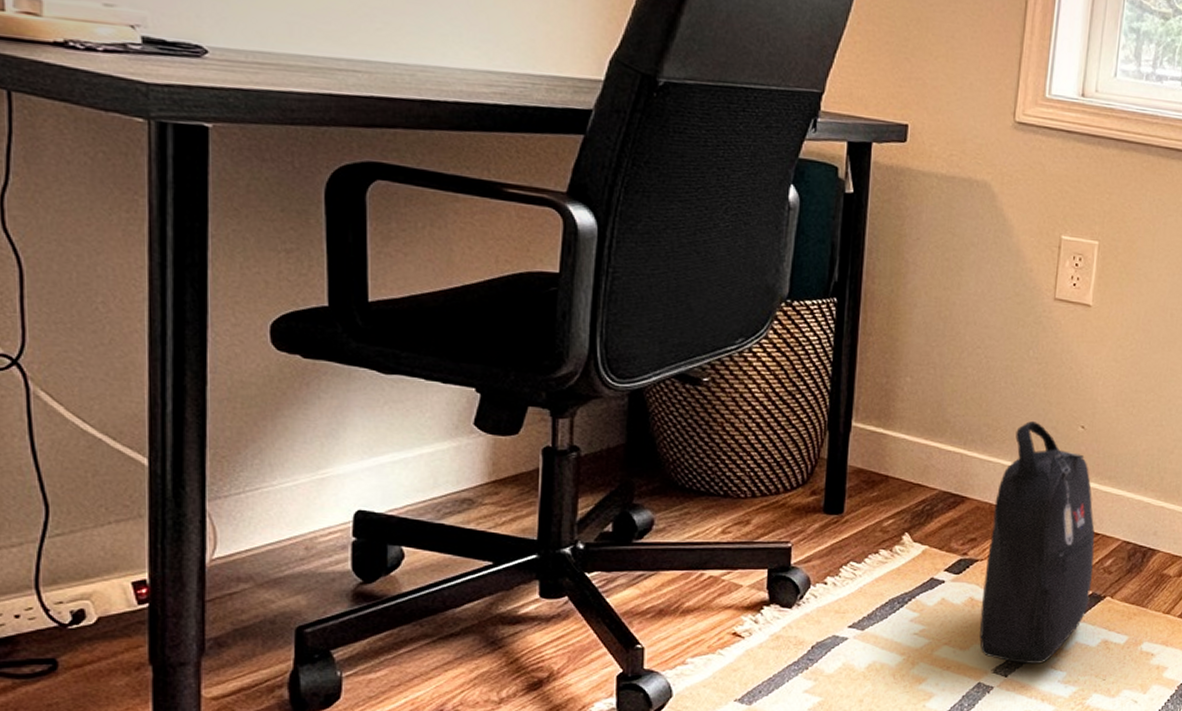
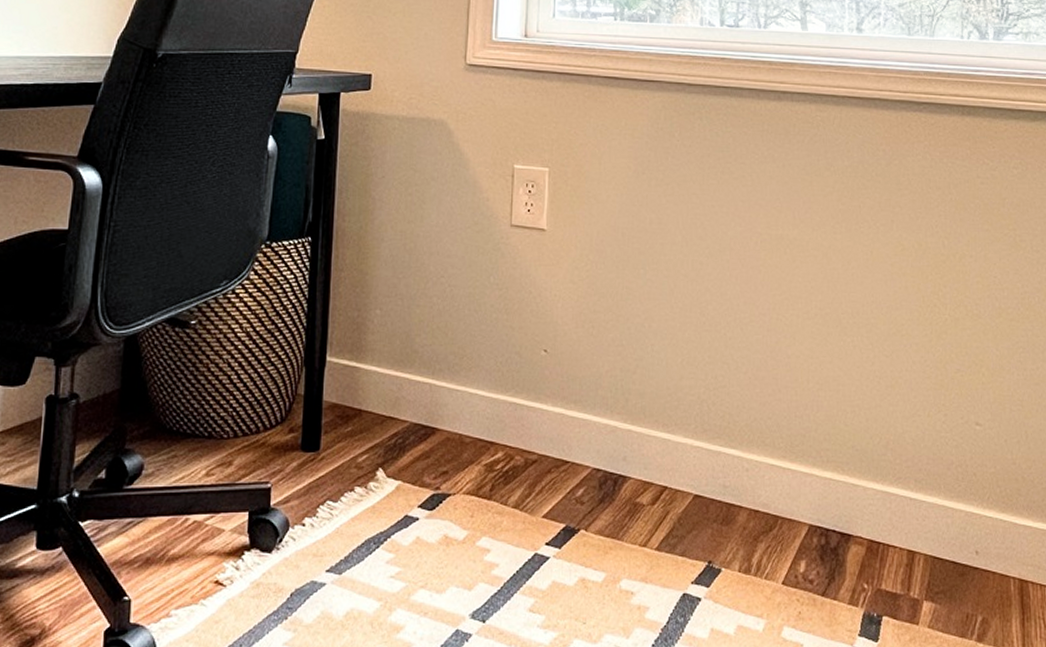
backpack: present [979,420,1095,664] -> none [455,346,566,607]

